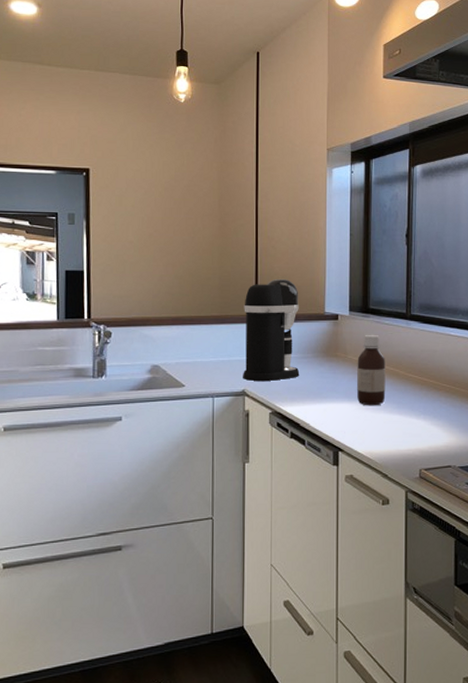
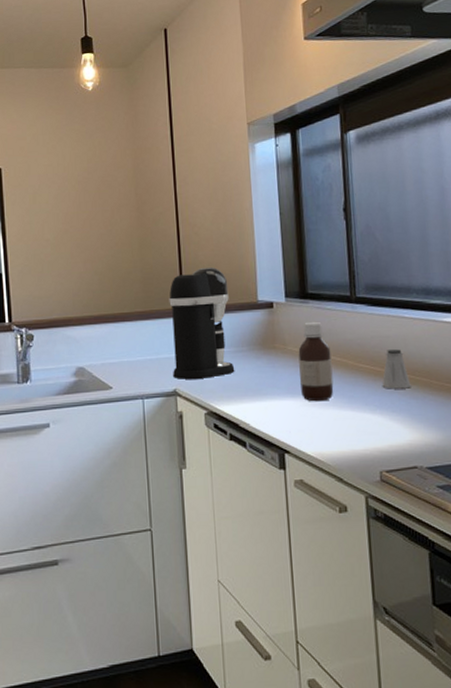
saltshaker: none [427,363,451,398] -> present [382,349,411,389]

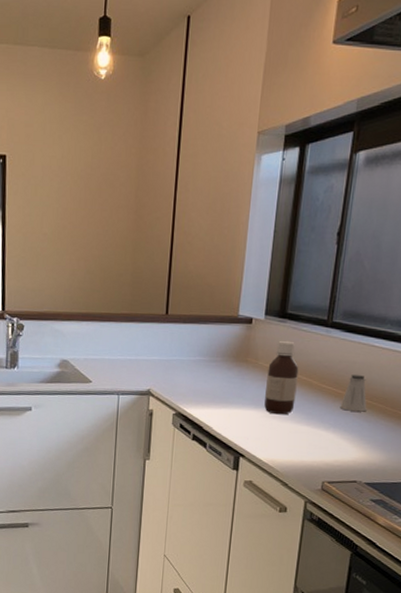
coffee maker: present [169,266,235,379] -> none [149,277,213,383]

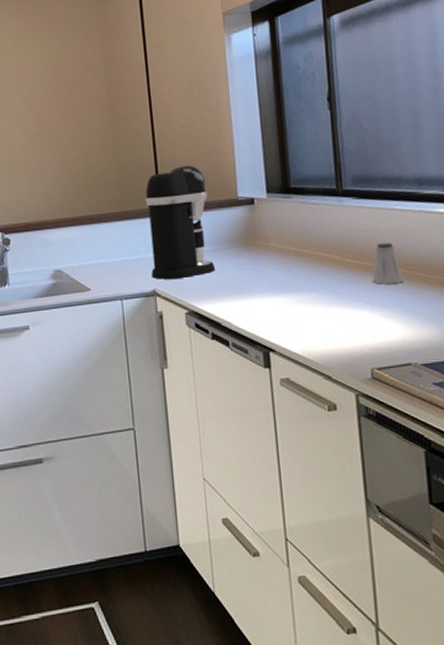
coffee maker: none [149,277,213,383] -> present [145,164,216,279]
bottle: present [264,340,299,415] -> none [281,217,321,299]

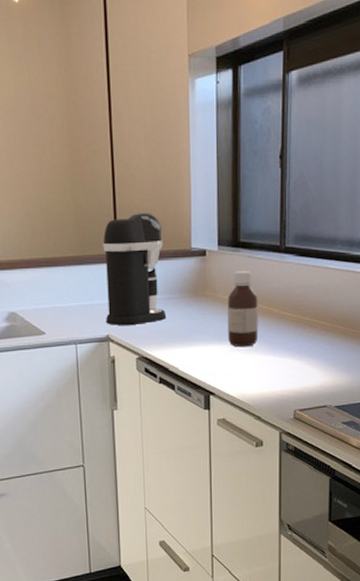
bottle: none [281,217,321,299] -> present [227,270,258,347]
saltshaker: present [372,243,404,285] -> none [302,299,328,336]

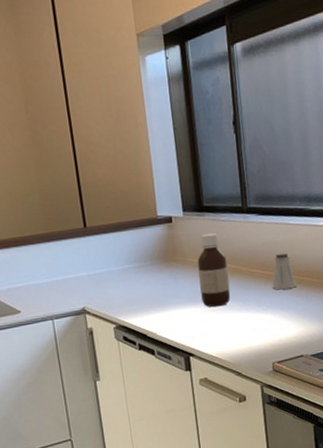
coffee maker: present [103,211,167,325] -> none [70,185,140,298]
saltshaker: none [302,299,328,336] -> present [272,253,297,290]

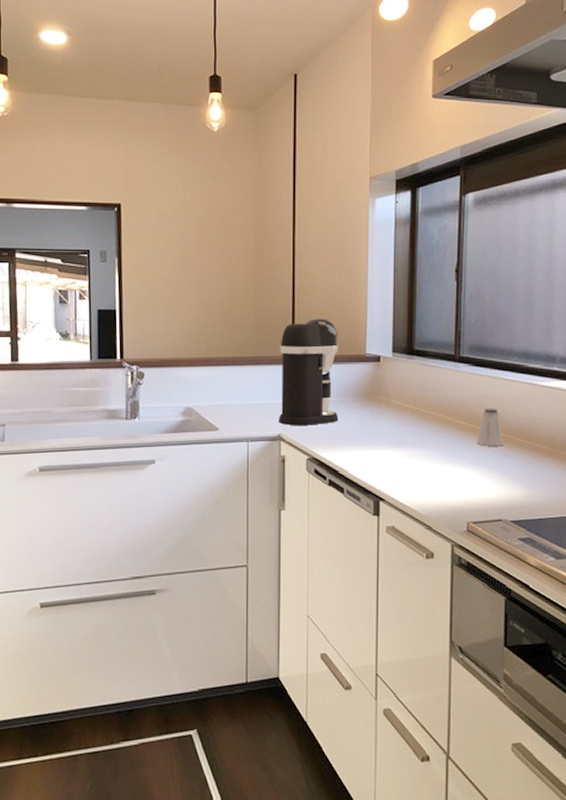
coffee maker: none [70,185,140,298] -> present [279,317,339,425]
bottle: present [197,233,231,307] -> none [400,377,431,454]

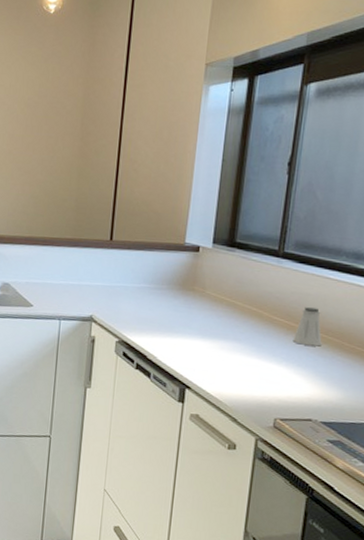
coffee maker: present [279,317,339,425] -> none [91,204,159,310]

